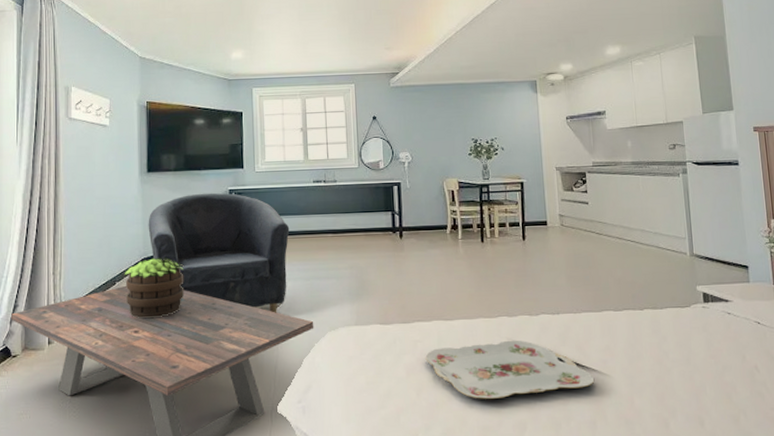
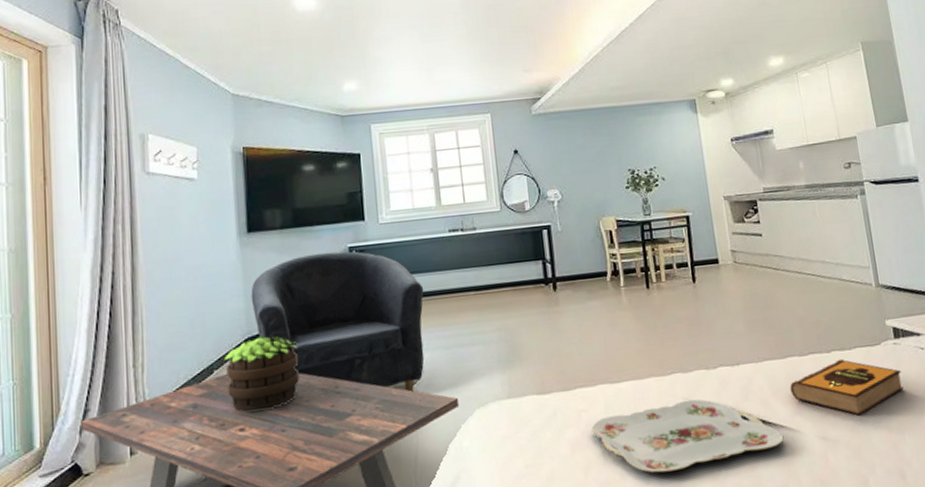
hardback book: none [603,316,709,367] -> present [790,358,904,416]

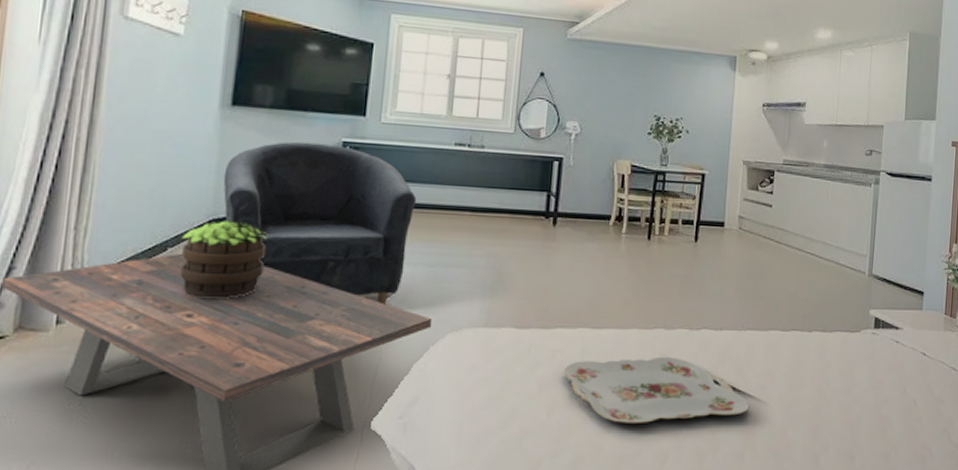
hardback book: present [790,358,904,416] -> none [765,339,873,396]

